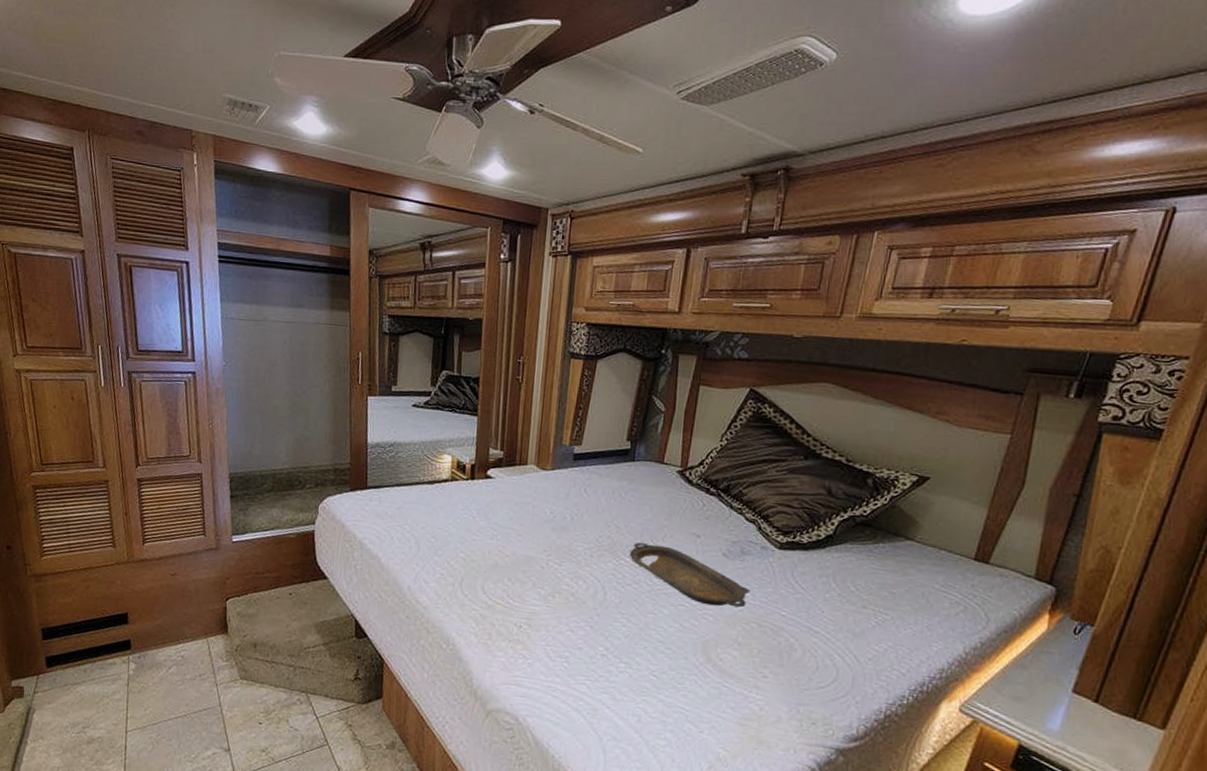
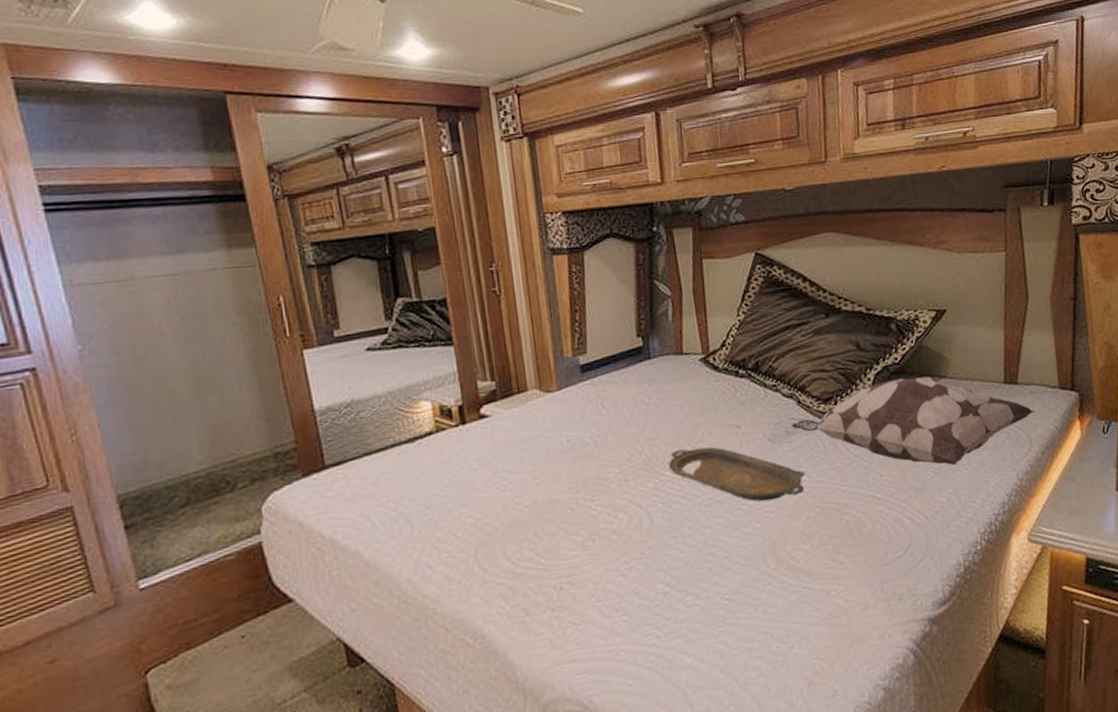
decorative pillow: none [746,529,1001,622] -> present [790,376,1035,466]

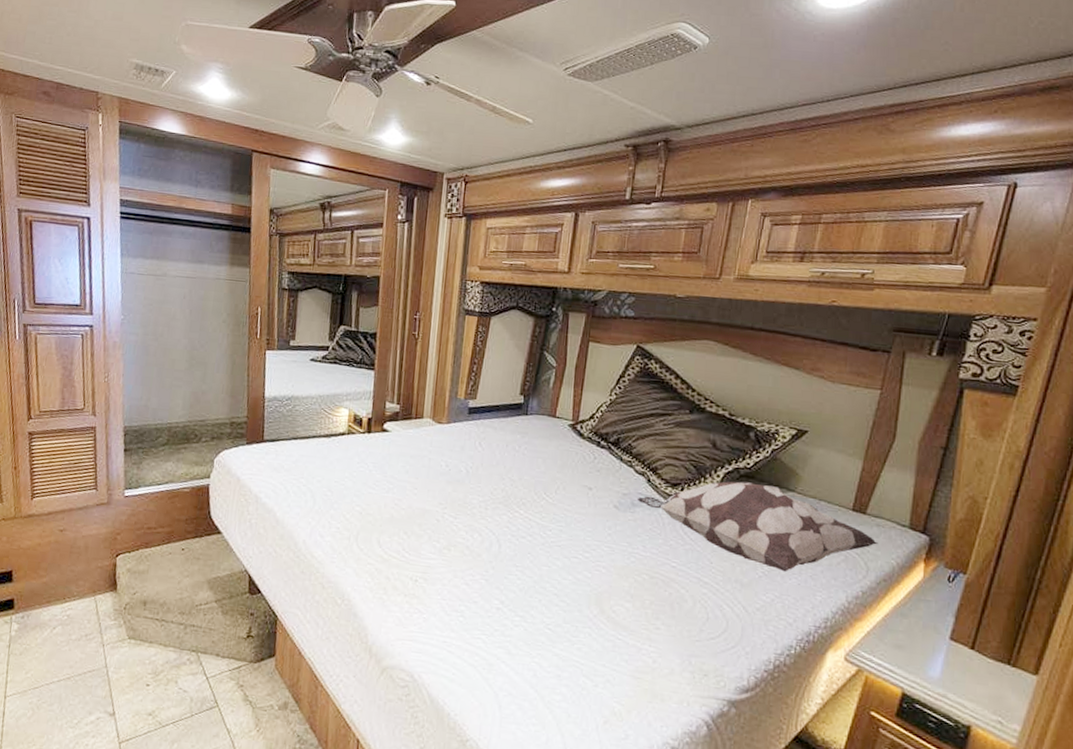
serving tray: present [669,446,806,502] -> none [524,494,641,559]

